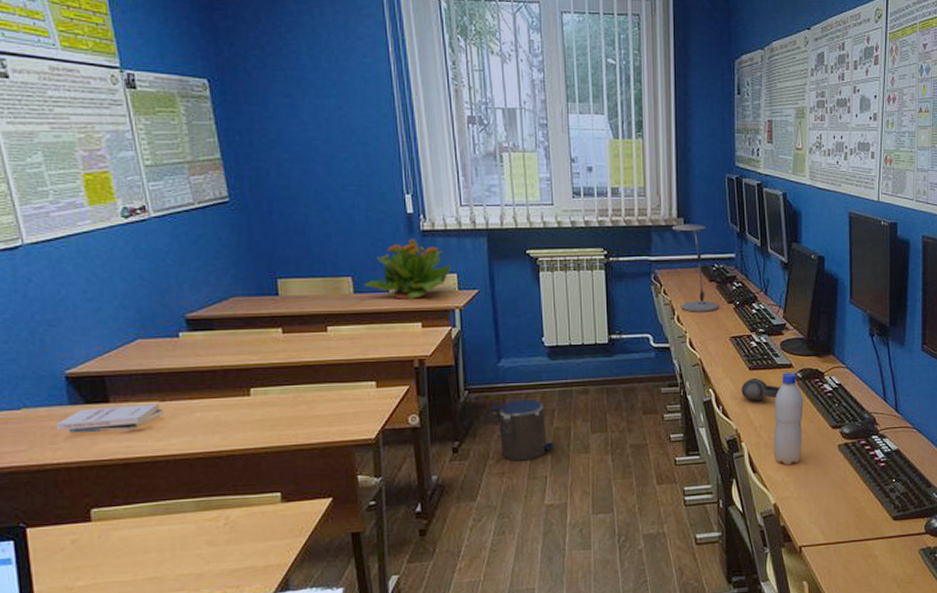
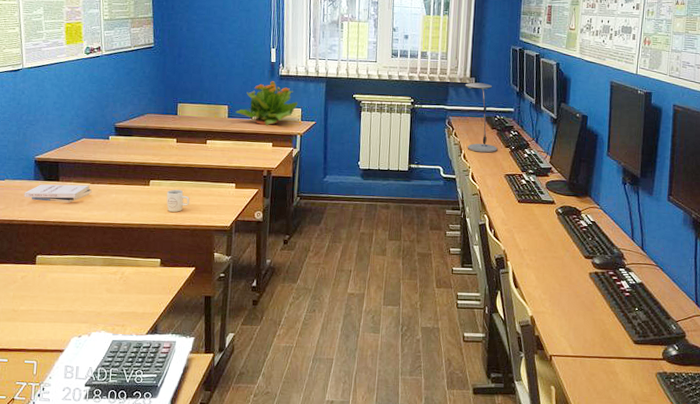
mug: none [277,397,313,429] -> present [166,189,190,213]
trash can: present [492,399,554,461] -> none [315,208,359,256]
headphones: present [741,377,780,401] -> none [510,209,543,228]
water bottle: present [773,372,803,466] -> none [533,207,562,285]

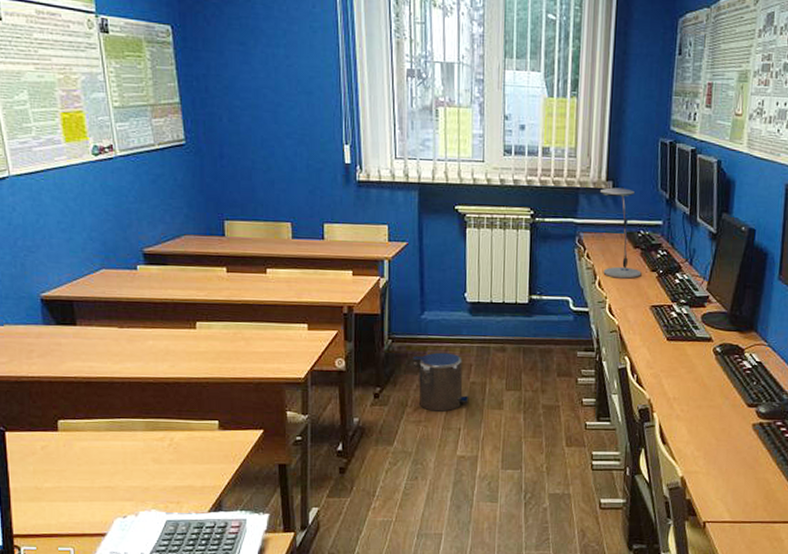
books: present [24,184,92,203] -> none [32,329,121,353]
mug: present [166,189,190,213] -> none [219,333,250,363]
potted flower: present [235,81,298,126] -> none [301,189,383,249]
trash can: none [315,208,359,256] -> present [412,352,469,412]

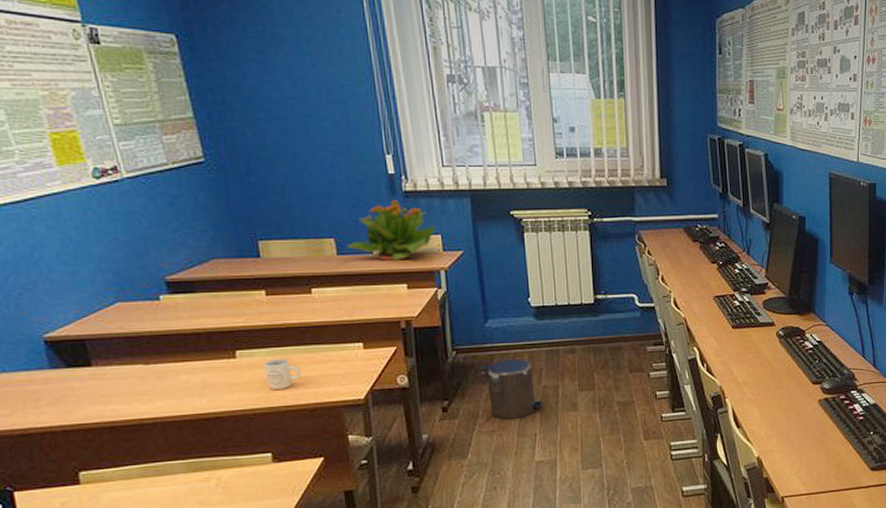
mug: none [219,333,250,363] -> present [264,359,301,391]
potted flower: none [301,189,383,249] -> present [346,200,435,262]
desk lamp: present [599,187,642,279] -> none [654,183,702,272]

